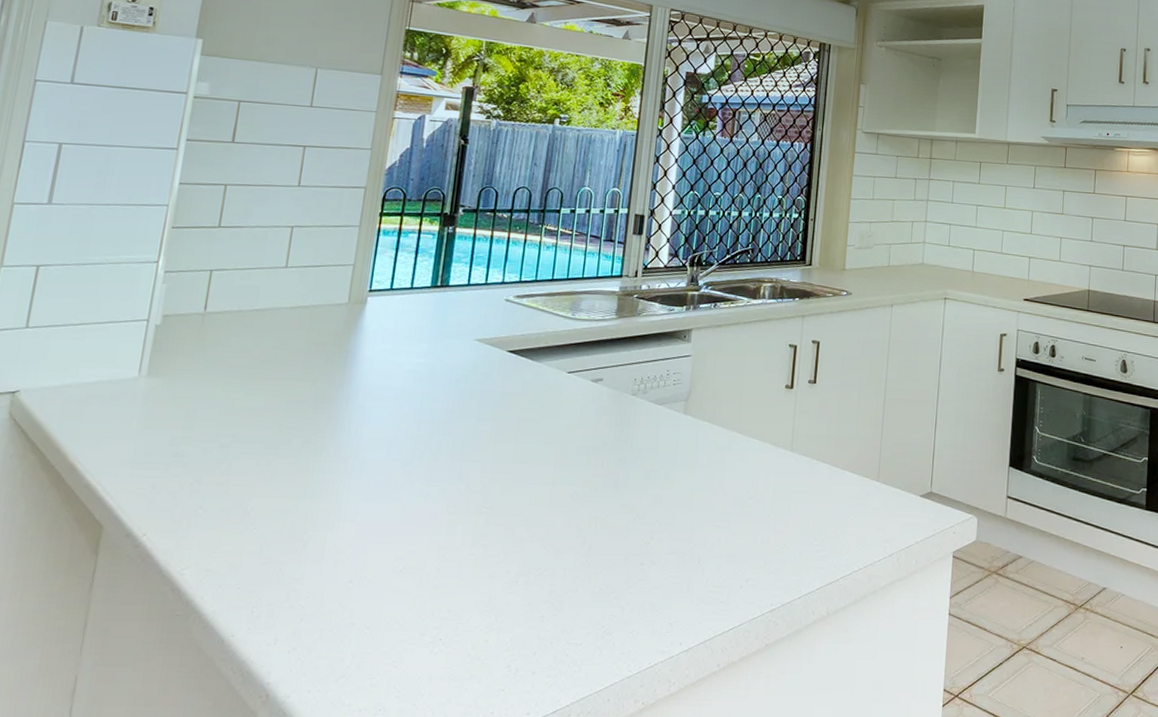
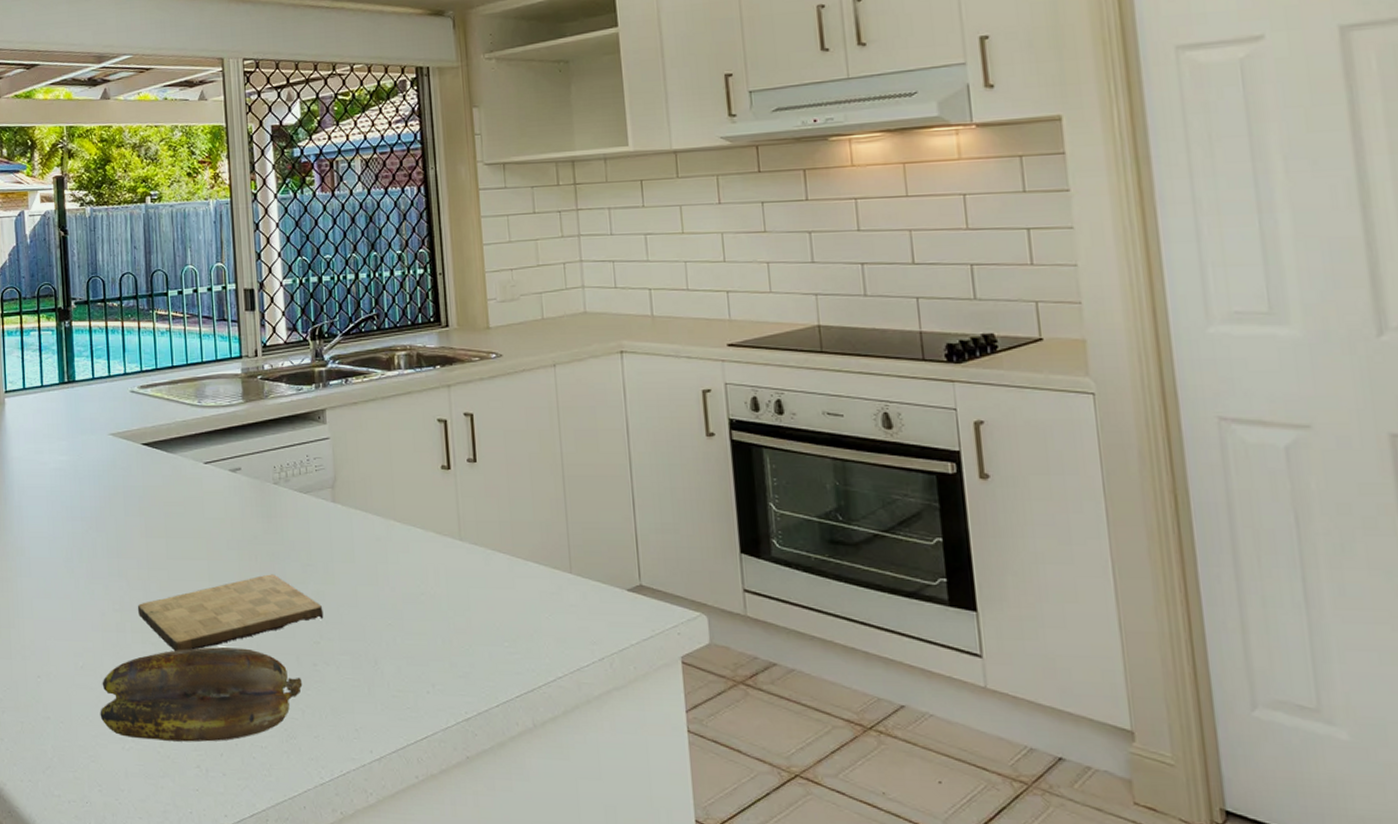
banana: none [412,549,627,643] -> present [100,647,303,742]
cutting board: none [473,479,658,554] -> present [138,574,324,652]

